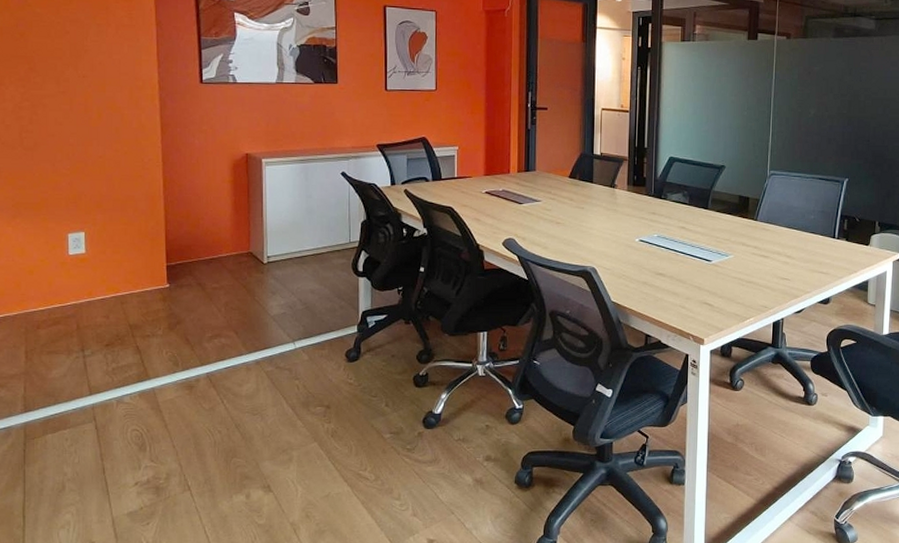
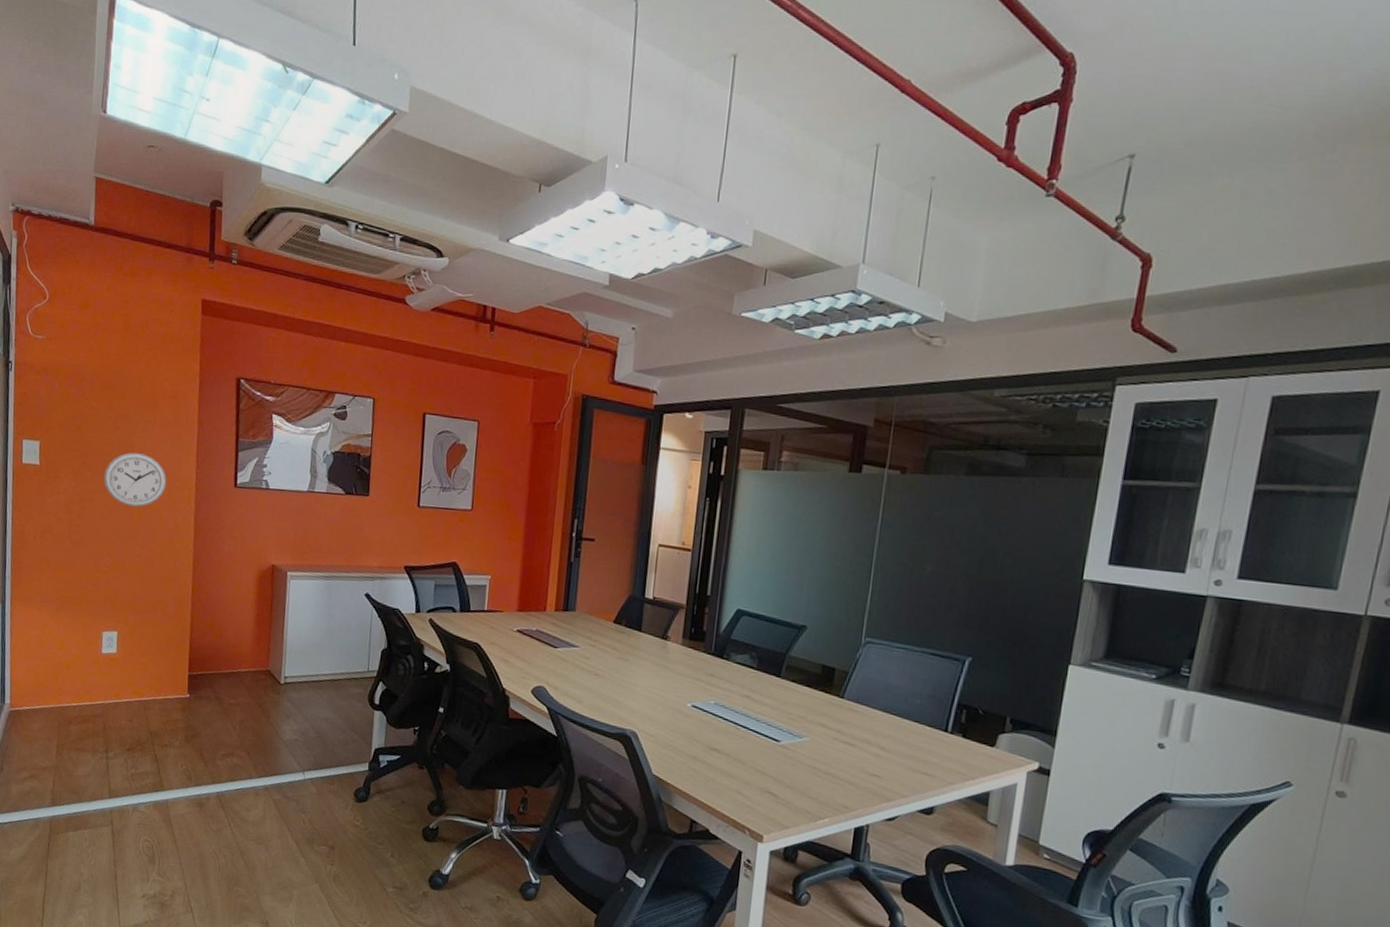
wall clock: none [56,56,127,109] -> present [104,452,167,507]

